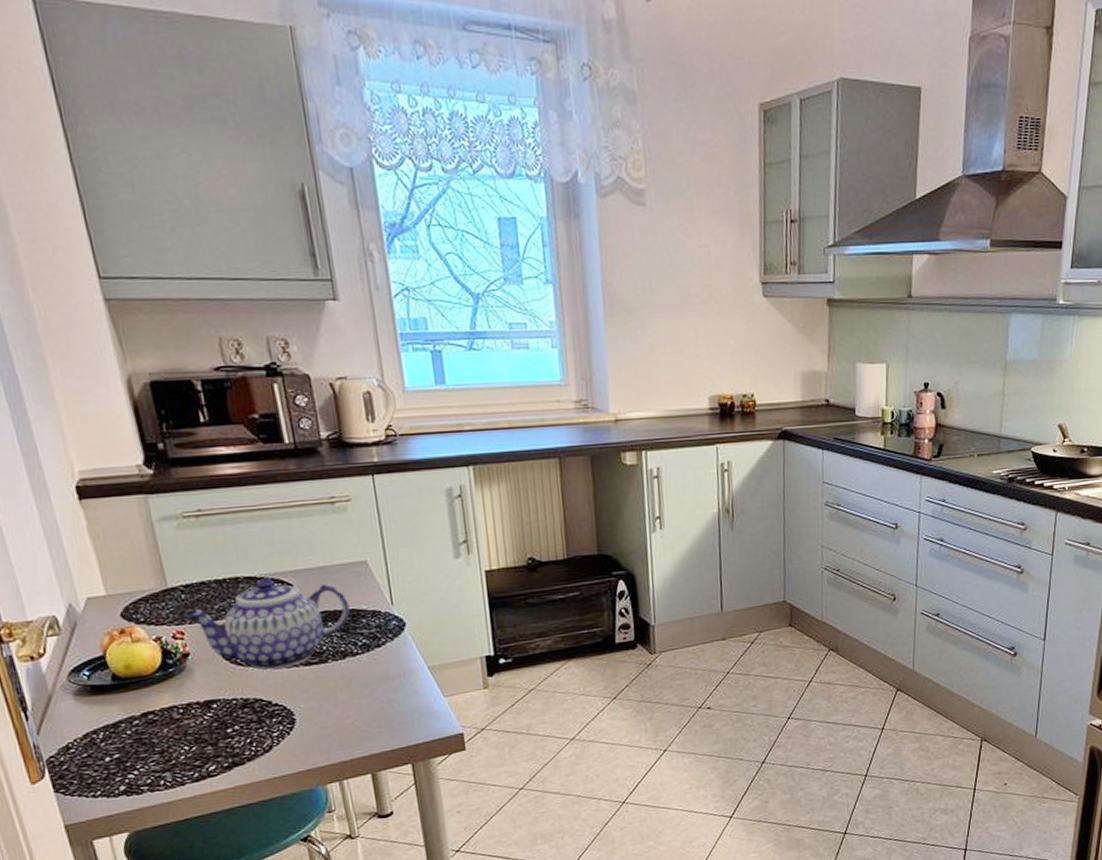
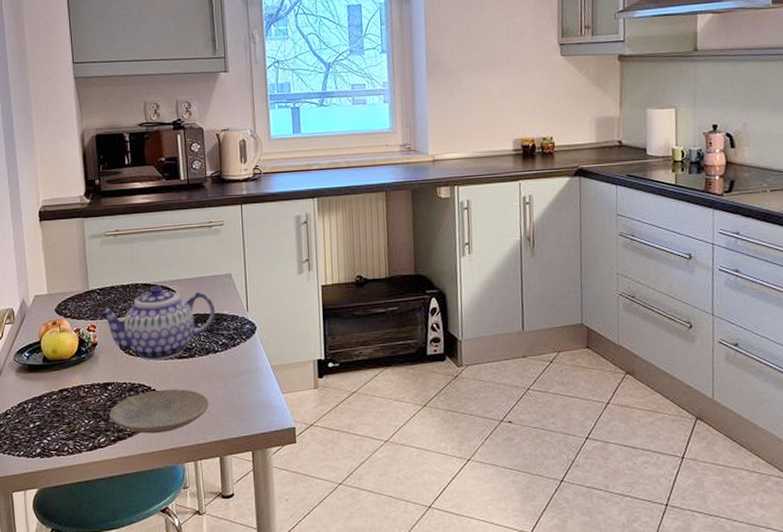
plate: none [217,700,352,756] -> present [108,388,209,434]

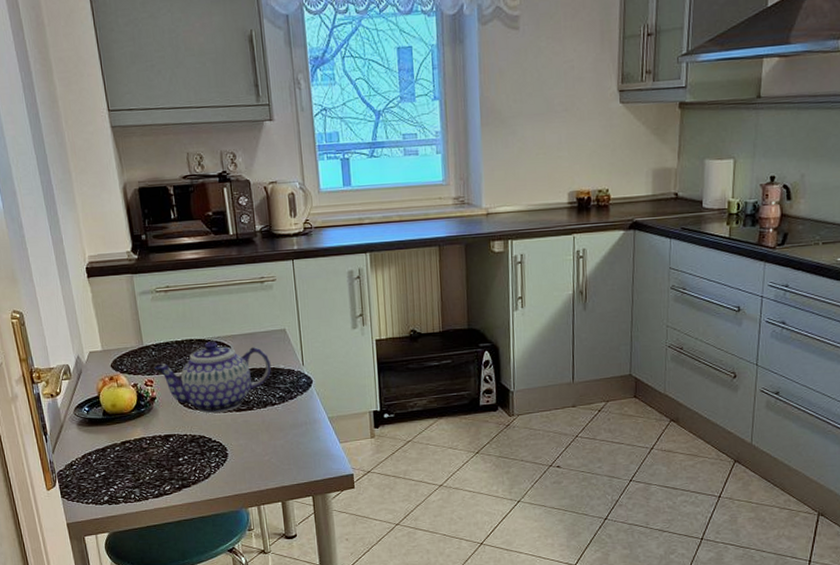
plate: present [108,388,209,434] -> none [172,439,269,482]

